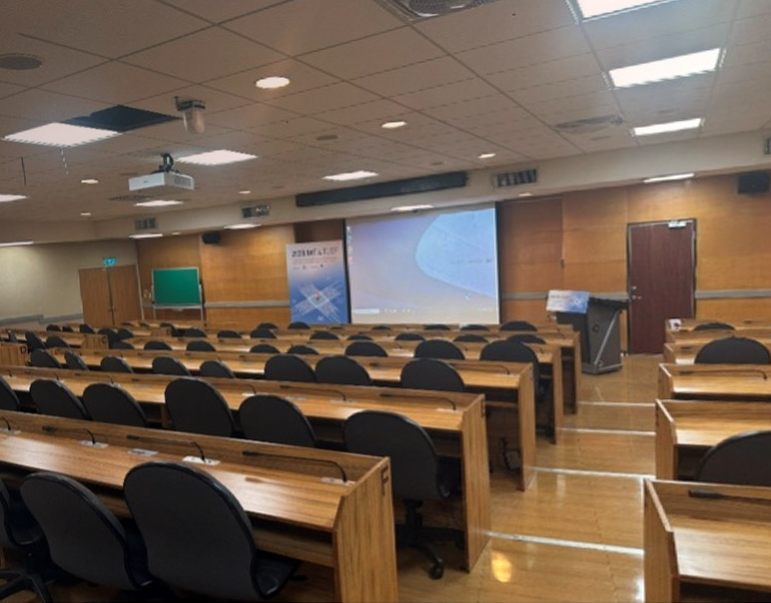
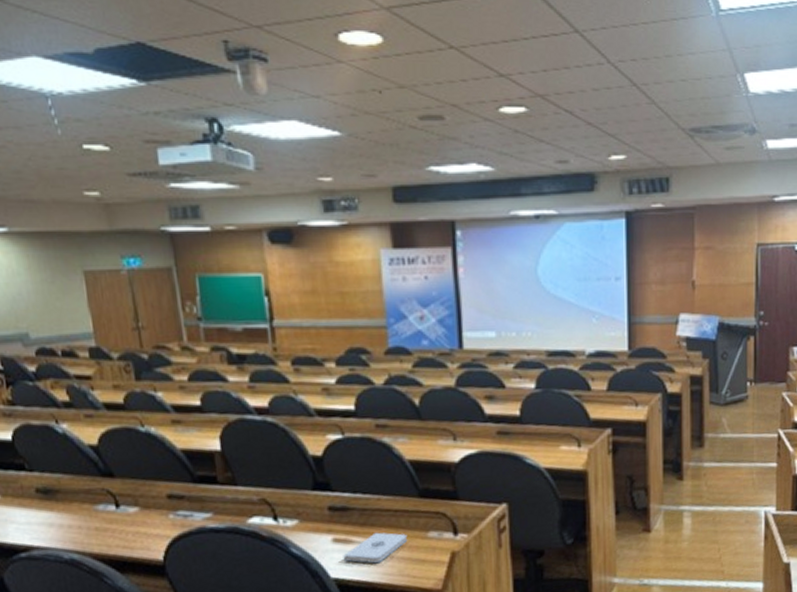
notepad: none [253,475,305,501] -> present [343,532,408,564]

